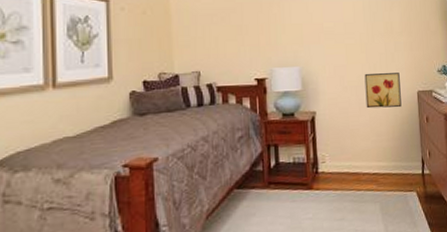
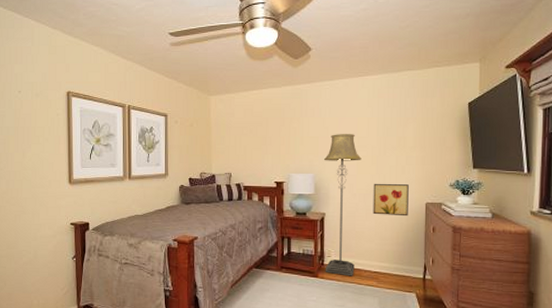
floor lamp: none [310,20,352,183] -> present [324,134,362,276]

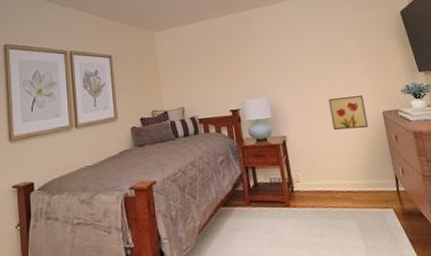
floor lamp: present [324,134,362,276] -> none [276,53,327,201]

